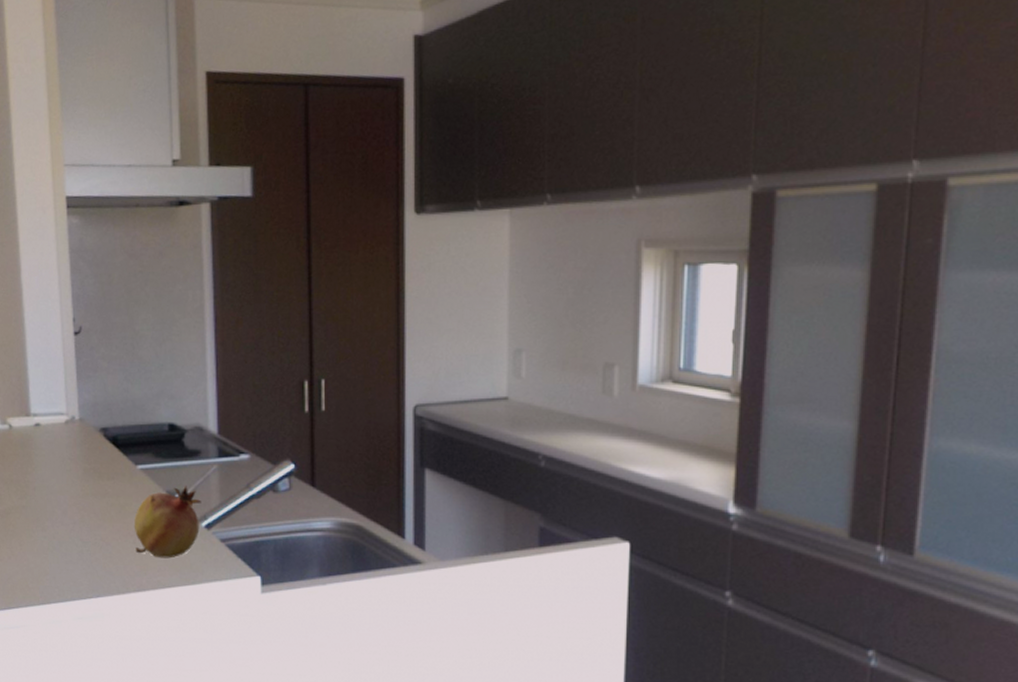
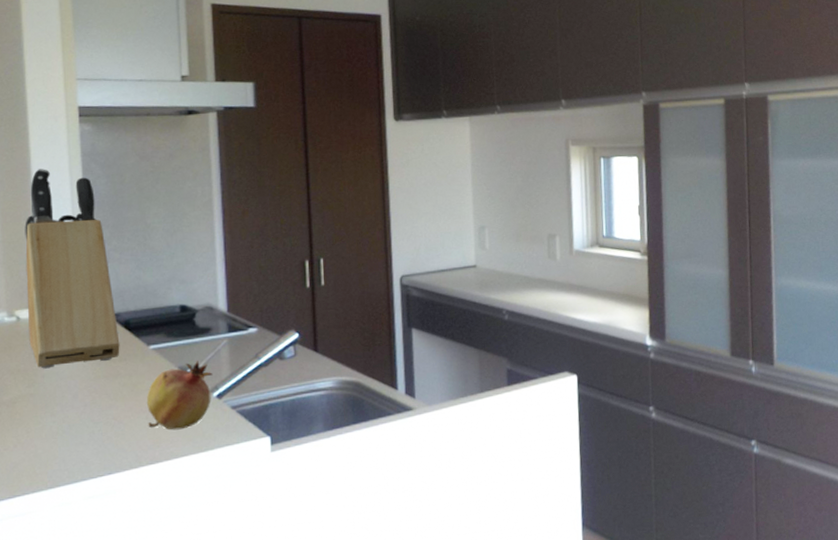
knife block: none [15,266,108,481] -> present [25,169,120,369]

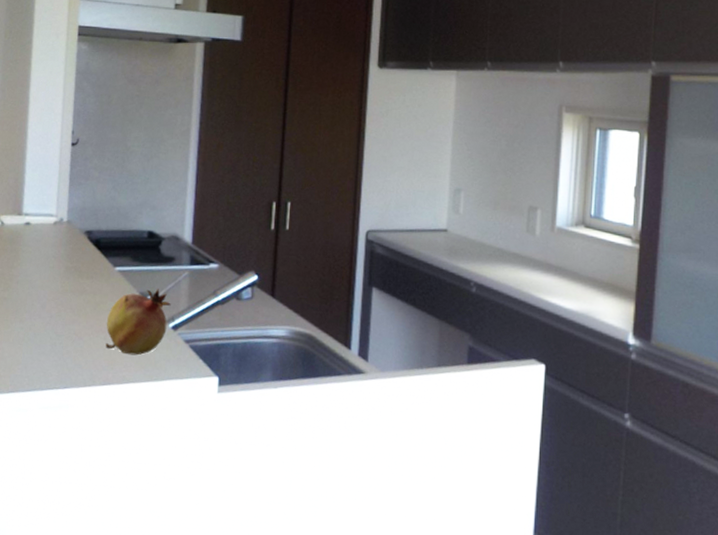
knife block: present [25,169,120,369] -> none [9,82,89,276]

